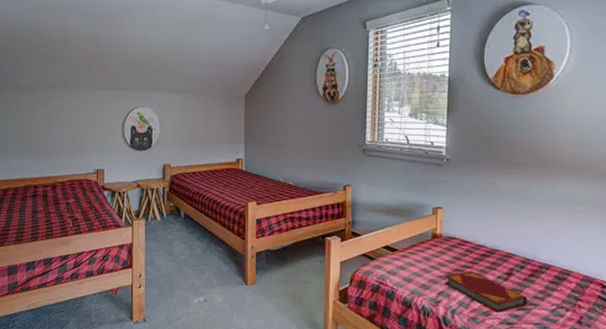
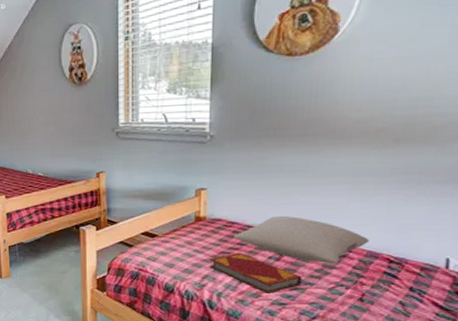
pillow: none [467,238,585,287] -> present [234,216,370,264]

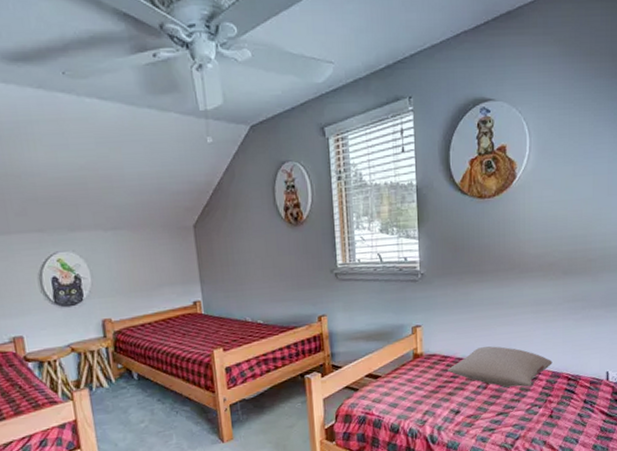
hardback book: present [209,252,302,293] -> none [428,385,505,422]

